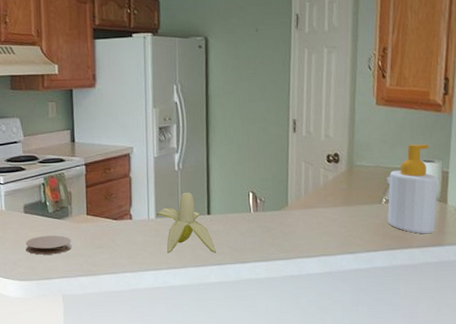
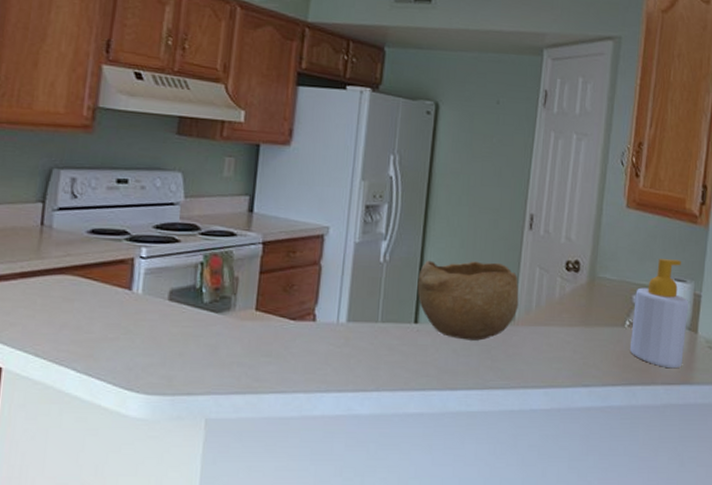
coaster: present [25,235,72,255] -> none [162,333,230,361]
banana: present [156,193,217,253] -> none [348,292,421,374]
bowl: none [206,161,290,225] -> present [417,260,519,341]

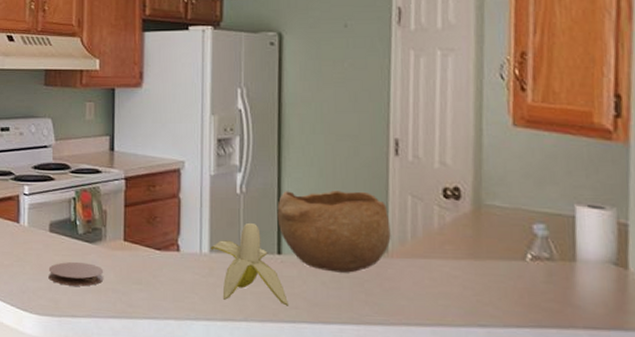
coaster: none [162,333,230,361] -> present [48,261,104,287]
banana: none [348,292,421,374] -> present [211,223,289,306]
soap bottle: present [629,259,689,369] -> none [535,182,612,311]

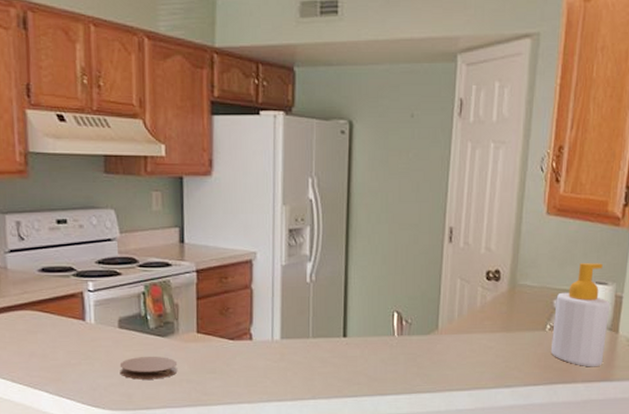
banana: present [211,223,289,306] -> none [282,310,353,383]
bowl: present [277,190,391,273] -> none [344,276,441,350]
soap bottle: none [535,182,612,311] -> present [550,263,610,367]

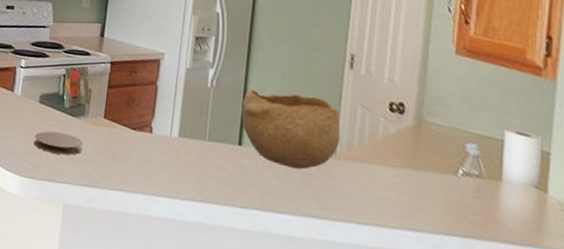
bowl: none [344,276,441,350] -> present [241,89,341,170]
soap bottle: present [550,263,610,367] -> none [464,109,535,228]

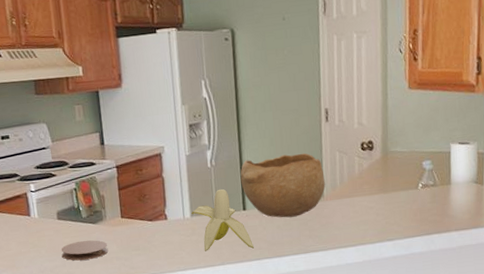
banana: none [180,114,245,193] -> present [191,189,255,251]

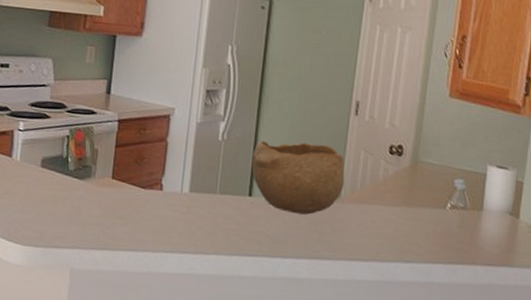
coaster: present [61,240,109,261] -> none [36,196,91,220]
banana: present [191,189,255,251] -> none [191,168,254,242]

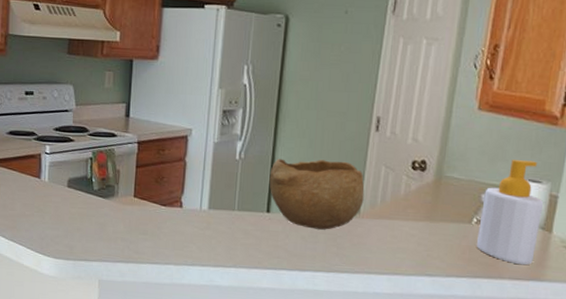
soap bottle: none [450,146,511,251] -> present [476,160,544,265]

